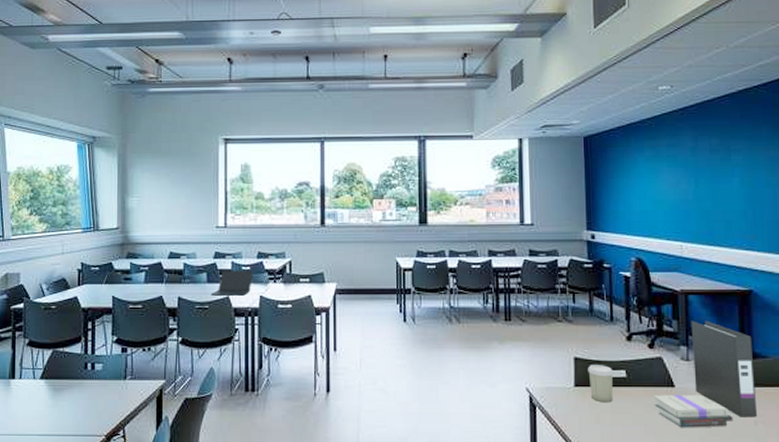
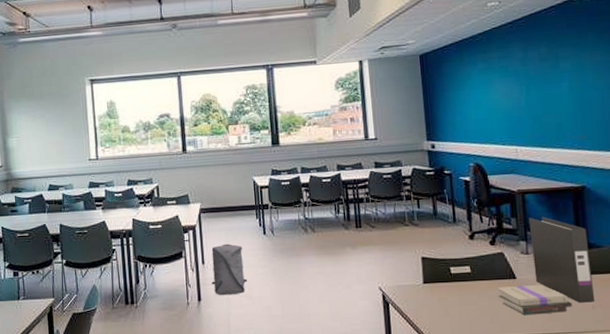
laptop: present [212,270,254,296] -> none [89,196,125,221]
backpack: none [343,330,383,387] -> present [211,243,248,295]
cup: present [588,365,614,403] -> none [435,262,460,297]

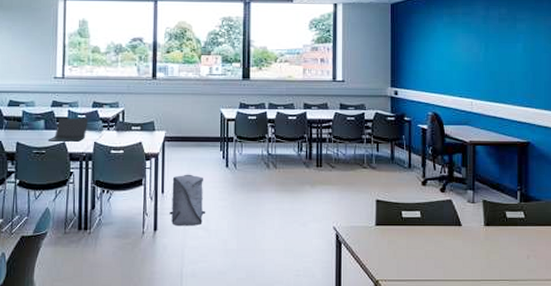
laptop: none [89,196,125,221] -> present [49,118,89,142]
books: present [496,284,572,316] -> none [442,232,510,262]
binder: present [528,217,595,303] -> none [477,168,530,252]

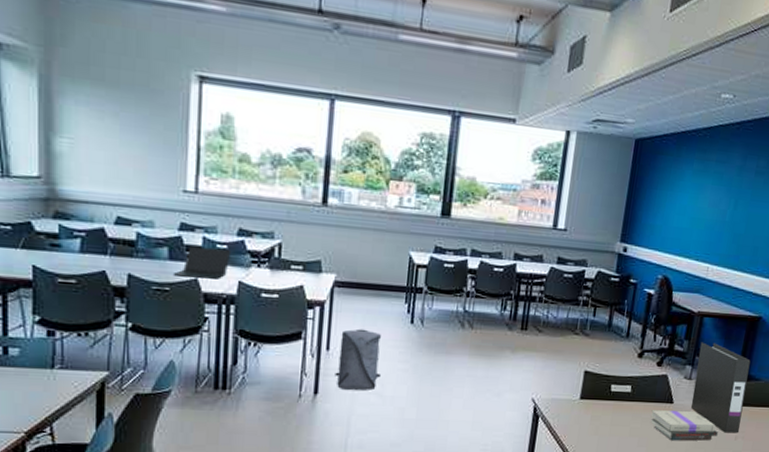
books: none [442,232,510,262] -> present [650,410,718,441]
binder: none [477,168,530,252] -> present [690,342,751,433]

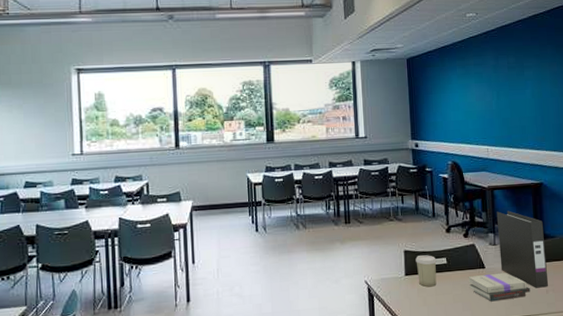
laptop: present [174,246,232,279] -> none [70,193,112,221]
backpack: present [335,328,382,391] -> none [201,242,239,295]
cup: none [594,379,620,416] -> present [415,255,437,287]

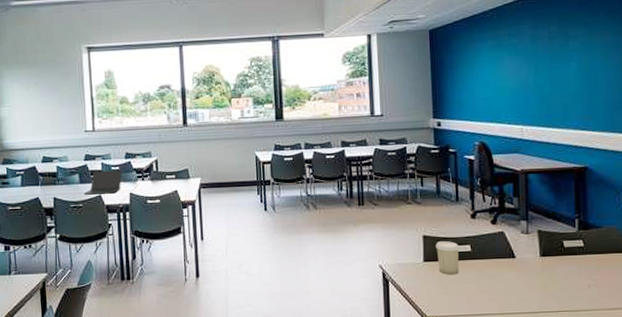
laptop: none [70,193,112,221] -> present [85,169,123,195]
books: present [468,272,531,302] -> none [495,263,569,294]
binder: present [496,210,549,288] -> none [530,197,591,282]

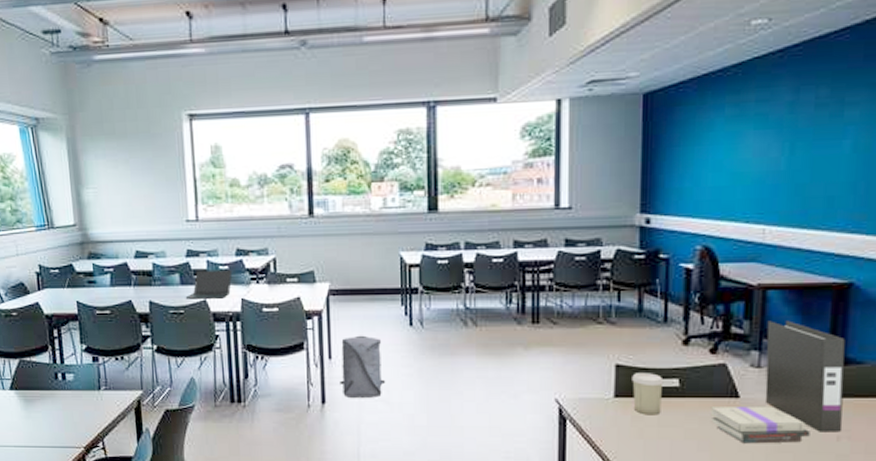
backpack: none [210,219,248,271] -> present [340,335,386,398]
books: none [495,263,569,294] -> present [710,405,810,444]
binder: none [530,197,591,282] -> present [765,320,845,433]

